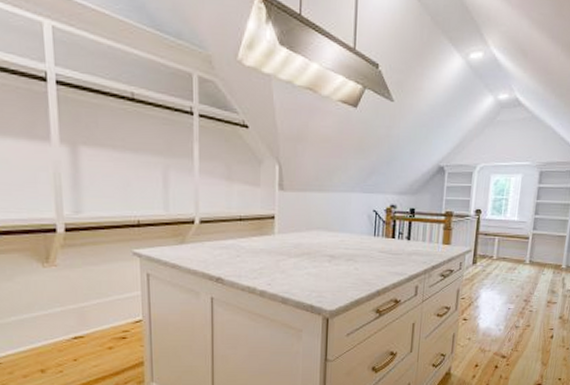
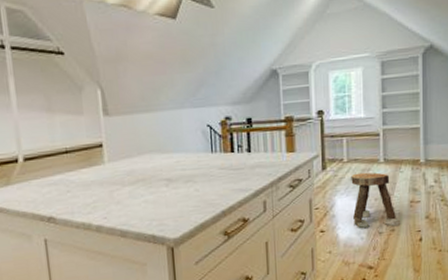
stool: none [494,270,536,323] -> present [351,172,400,229]

